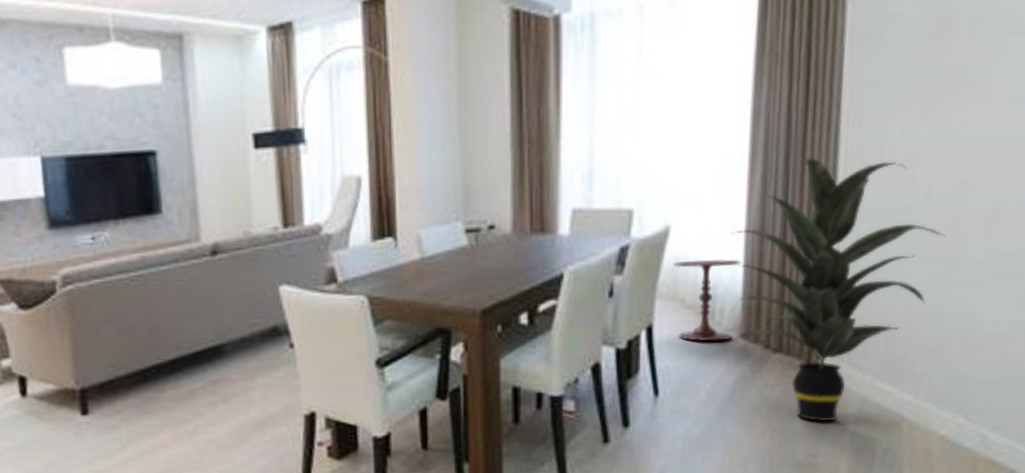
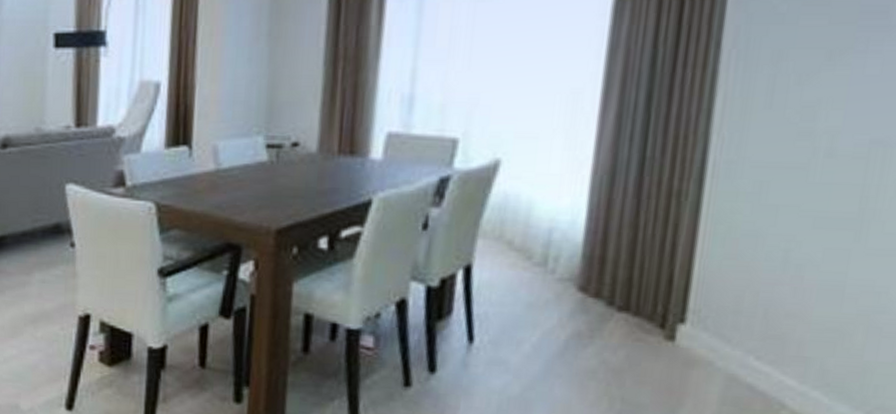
side table: present [672,259,742,342] -> none [500,199,586,292]
indoor plant: present [731,158,946,422] -> none [571,99,853,397]

